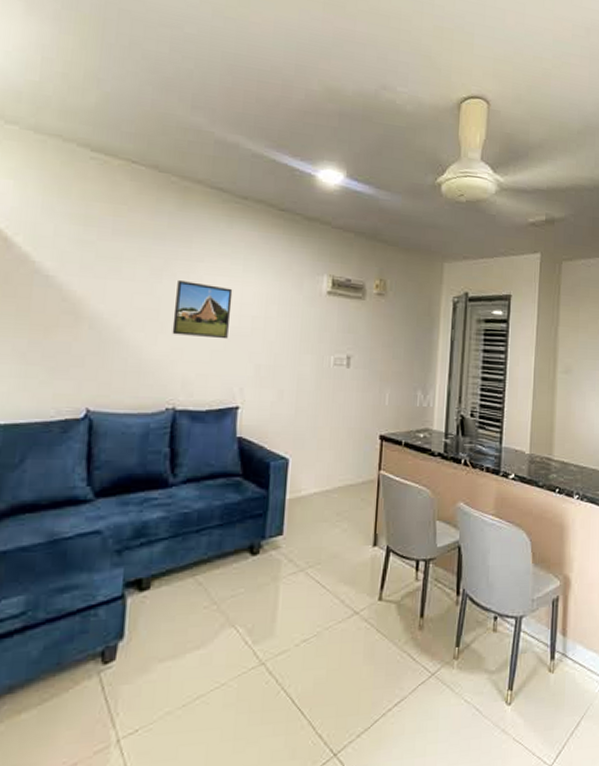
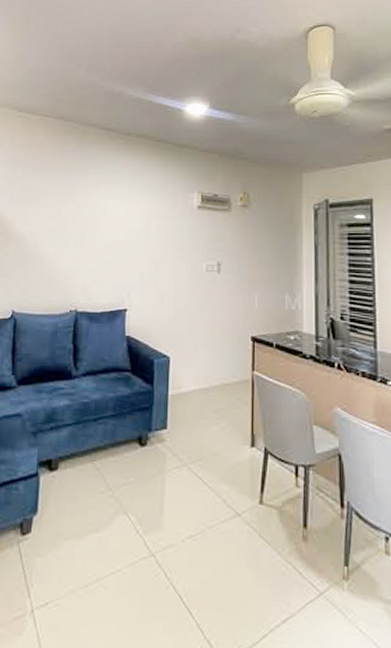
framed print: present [172,279,233,340] -> none [74,203,120,251]

